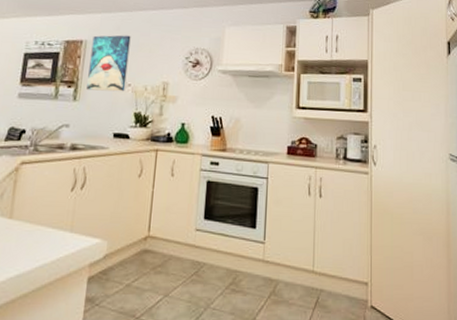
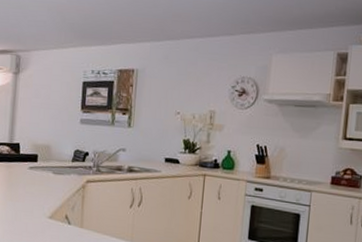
wall art: present [86,35,131,92] -> none [139,63,179,120]

